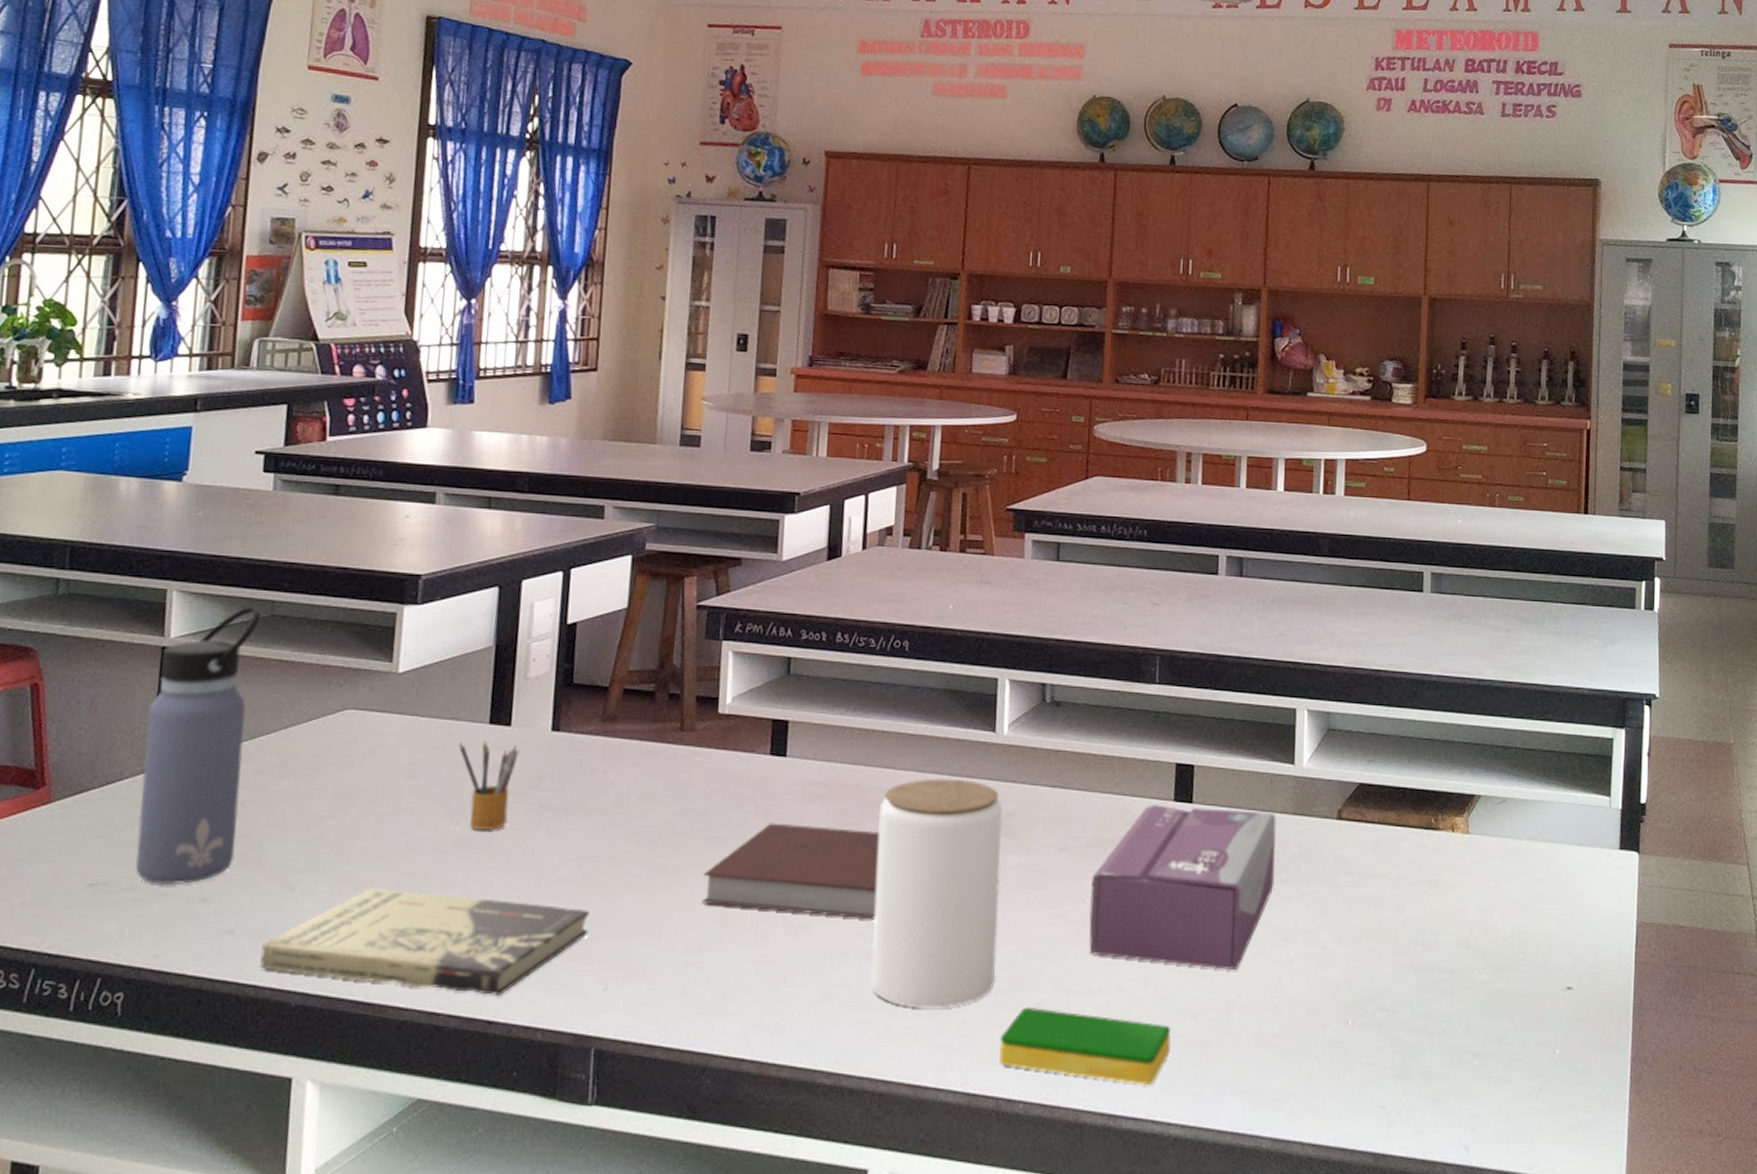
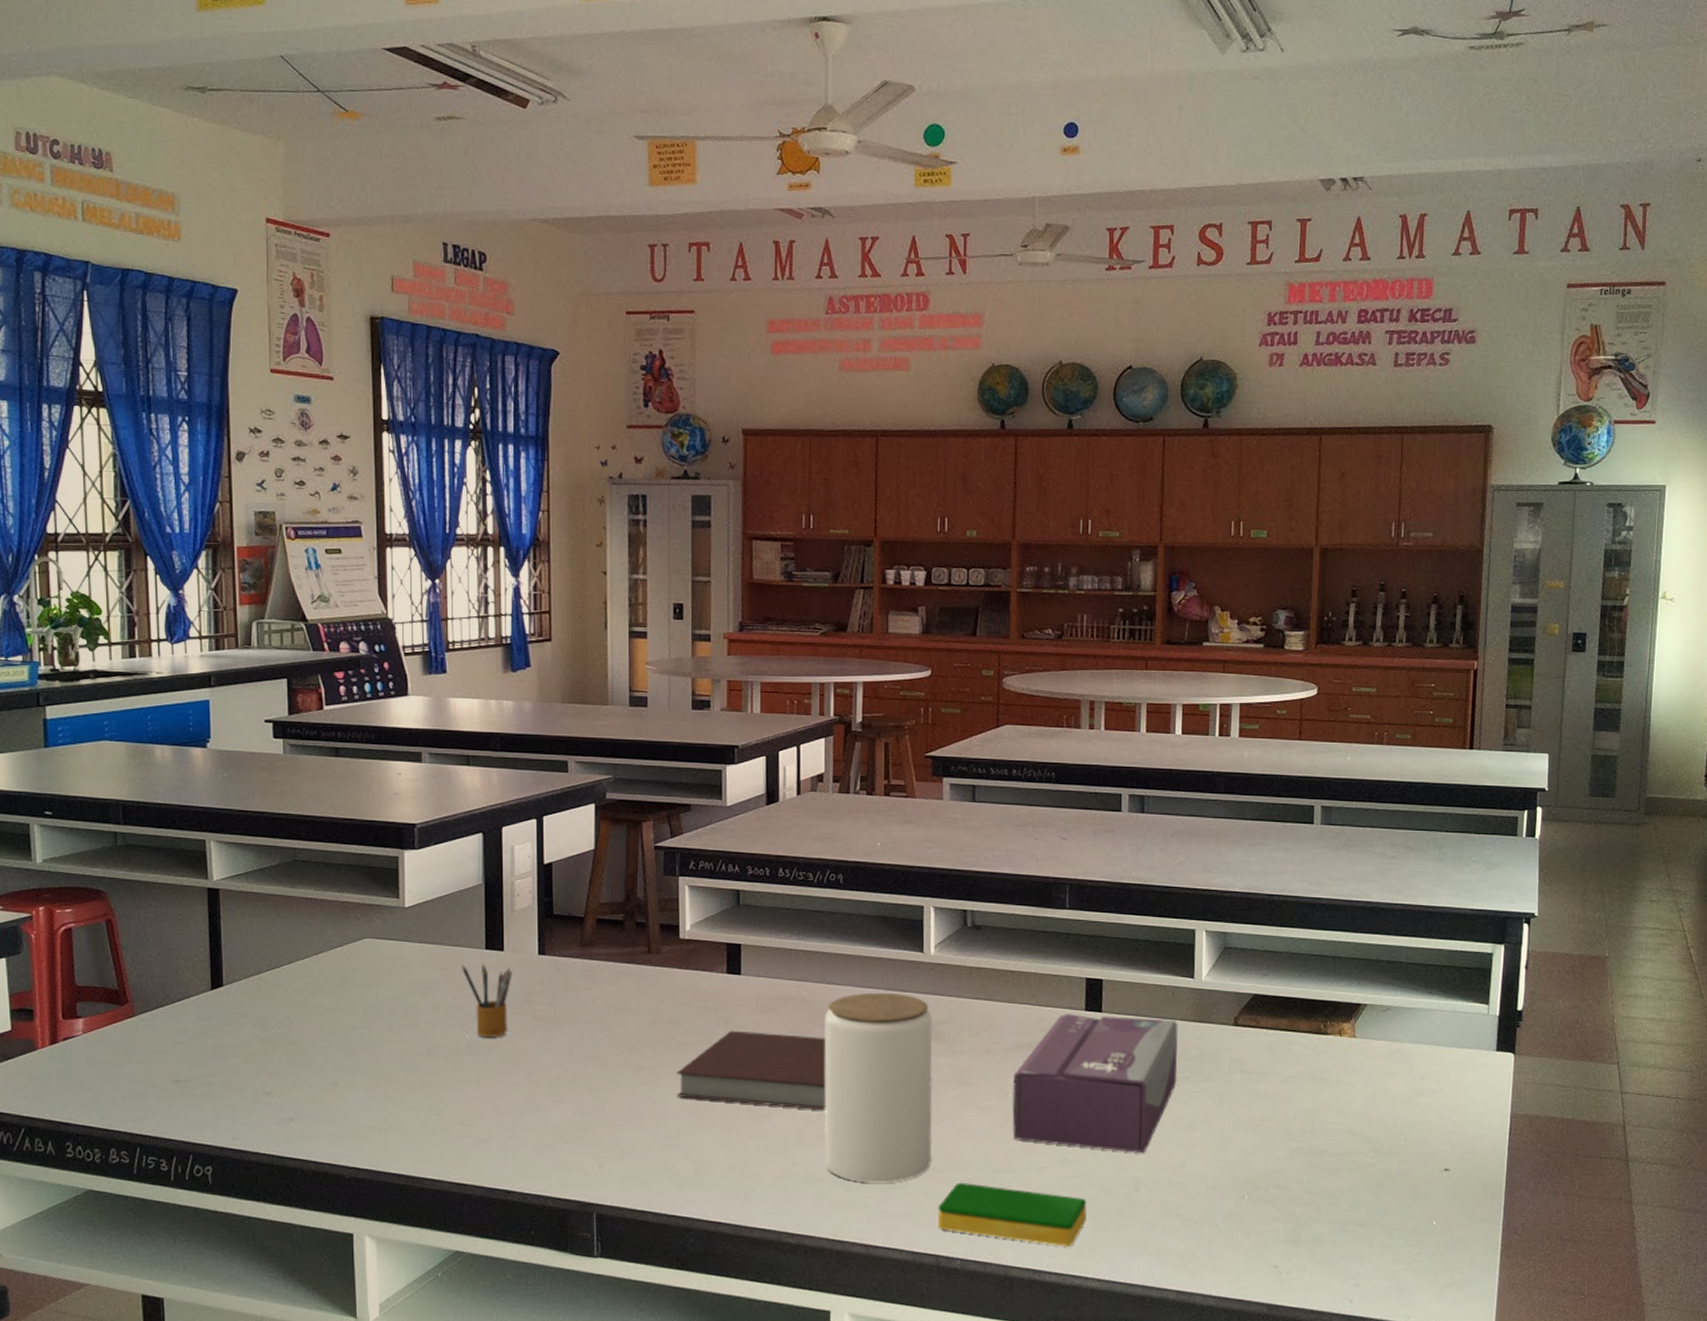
water bottle: present [136,605,262,884] -> none [202,852,287,1081]
book: present [258,888,589,997] -> none [316,1085,584,1171]

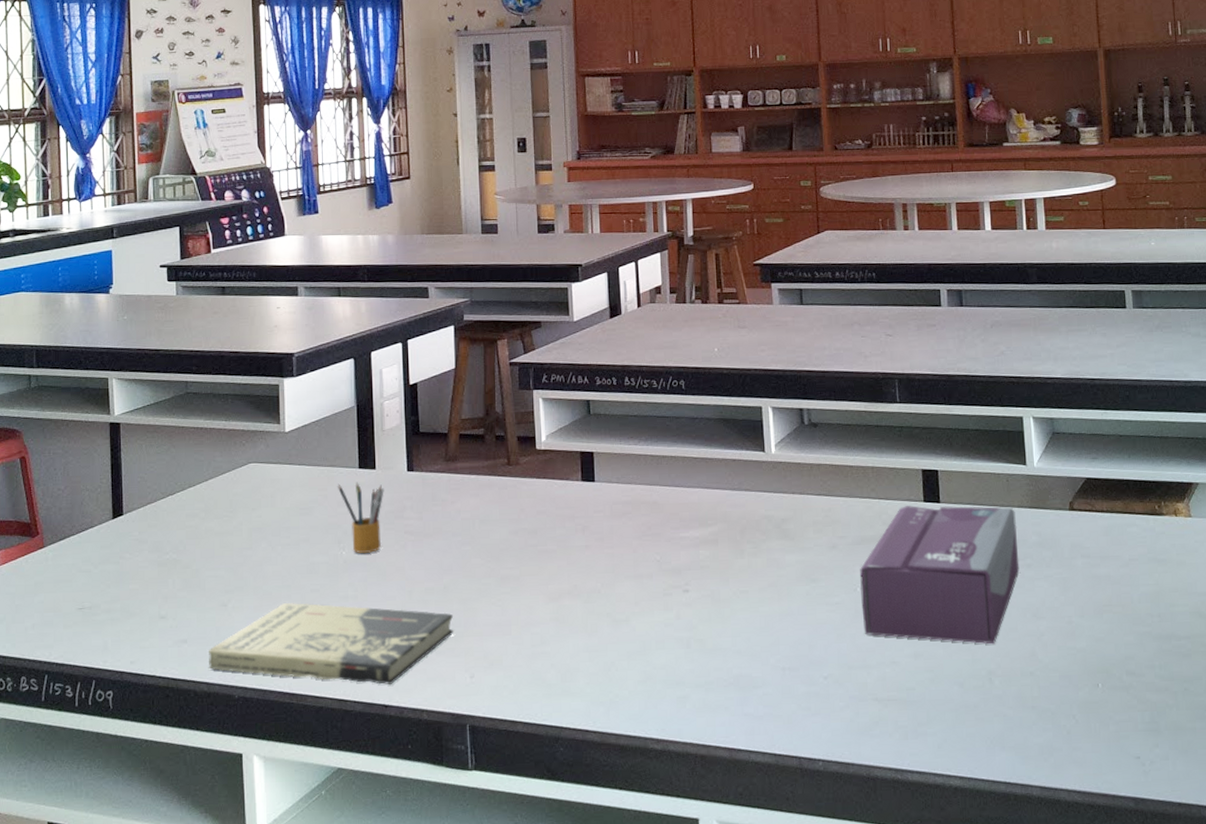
book: none [316,1085,584,1171] -> present [208,603,454,685]
notebook: present [676,1030,827,1110] -> none [539,536,683,613]
jar: present [823,992,933,1183] -> none [675,493,787,685]
dish sponge: present [937,1182,1088,1247] -> none [796,680,944,744]

